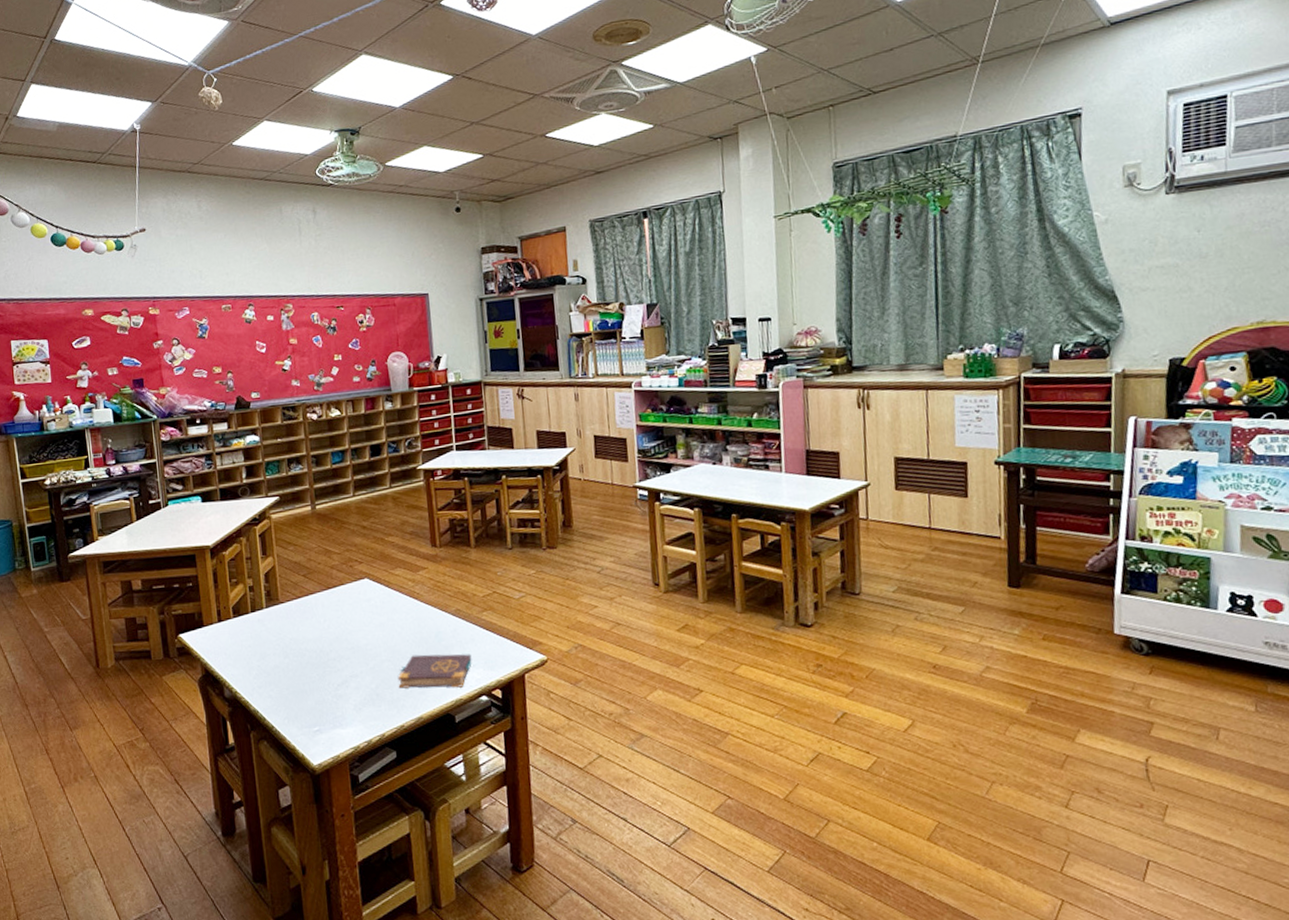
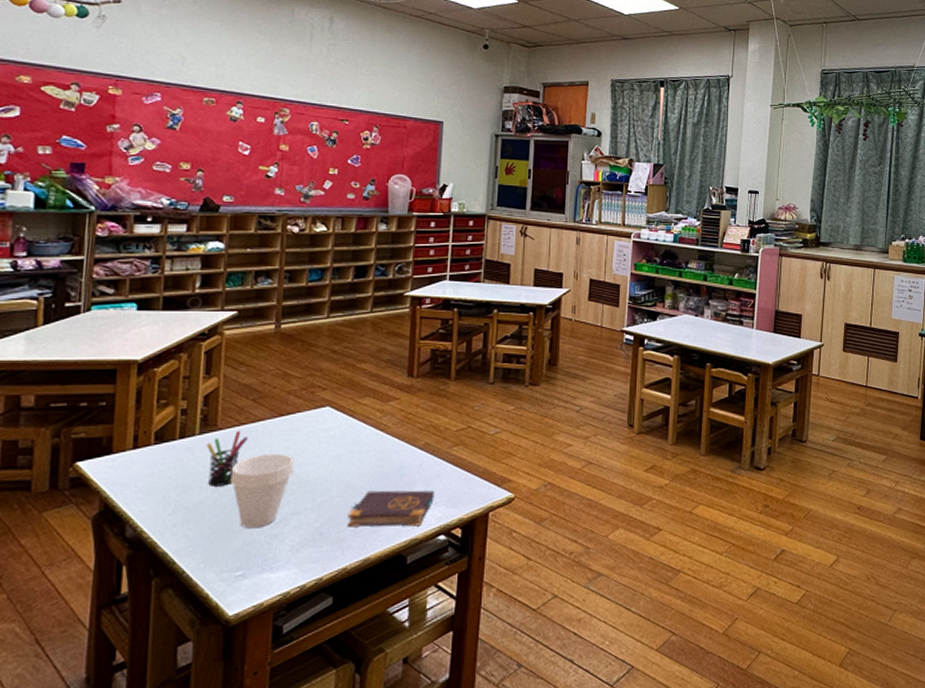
pen holder: none [273,604,305,653] -> present [206,431,248,487]
cup: none [295,622,346,690] -> present [230,453,294,529]

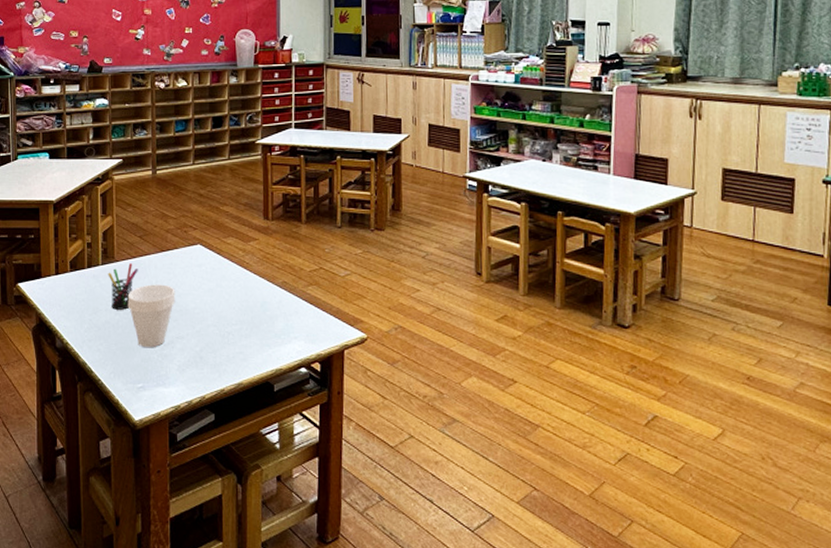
book: present [347,490,435,528] -> none [221,322,294,358]

